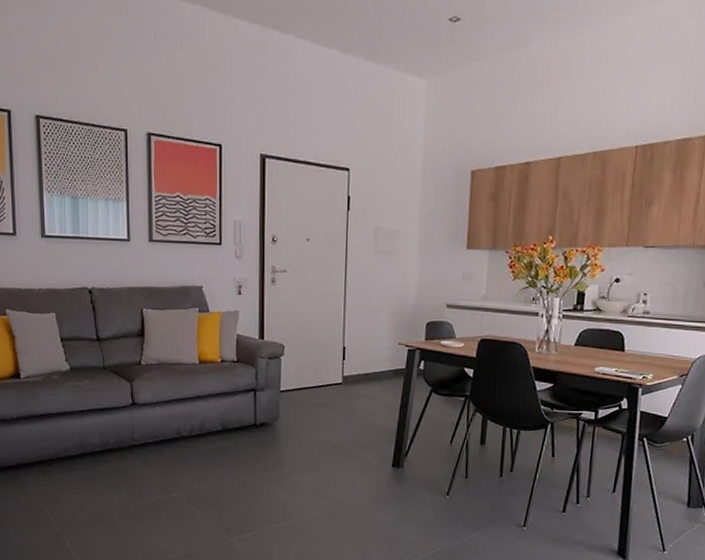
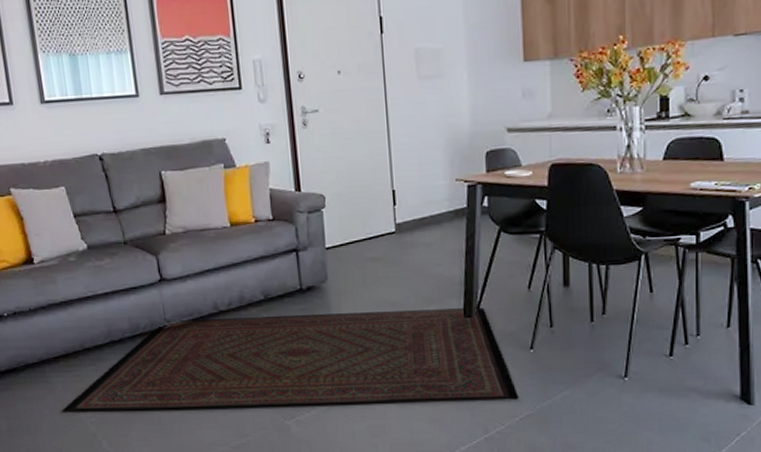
area rug: none [31,441,433,537] -> present [61,307,520,413]

